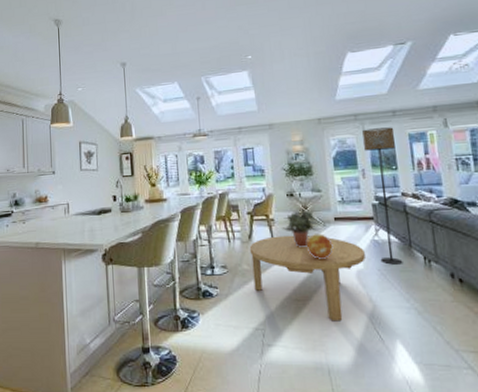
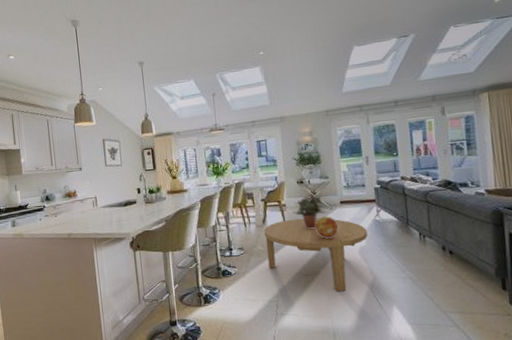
floor lamp: present [362,127,403,265] -> none [367,116,401,241]

